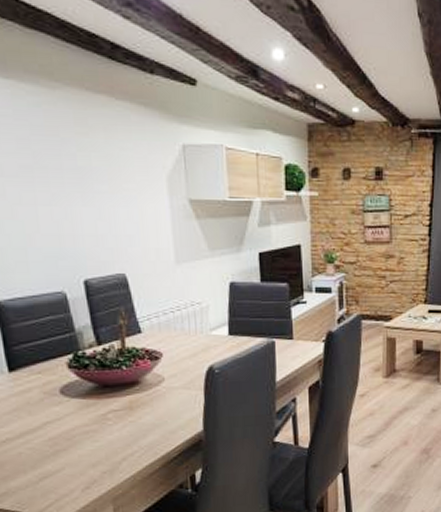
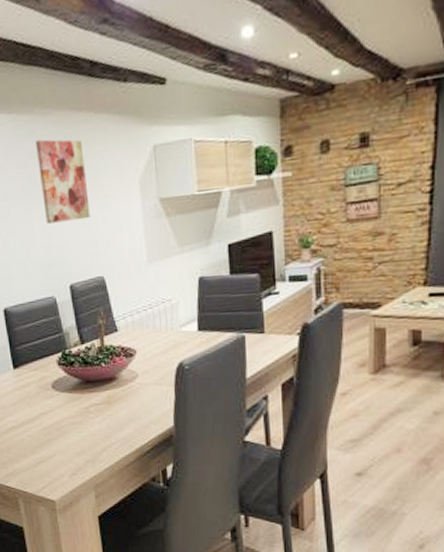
wall art: none [41,115,110,211] -> present [36,139,91,224]

